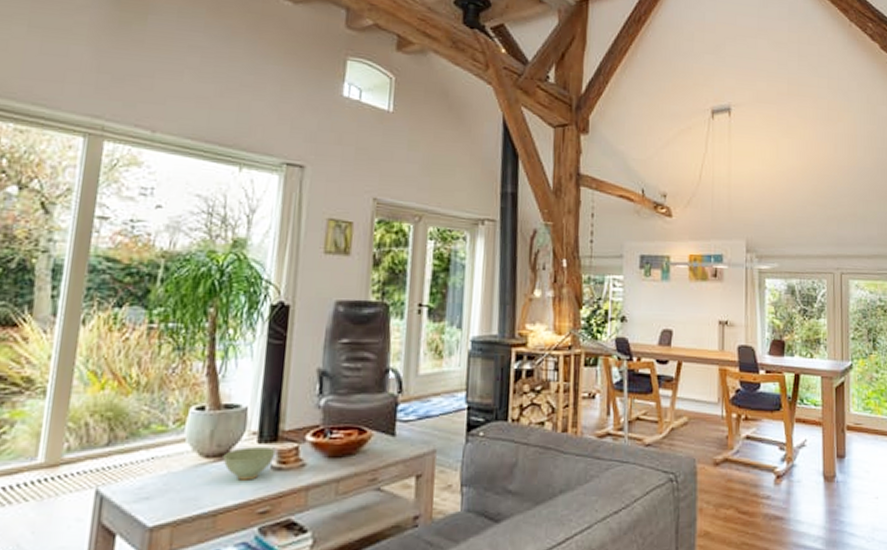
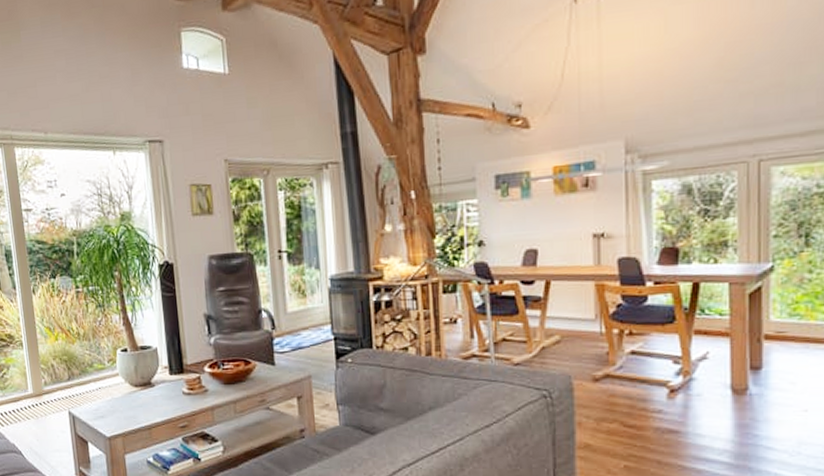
bowl: present [222,447,276,480] -> none [147,378,184,403]

